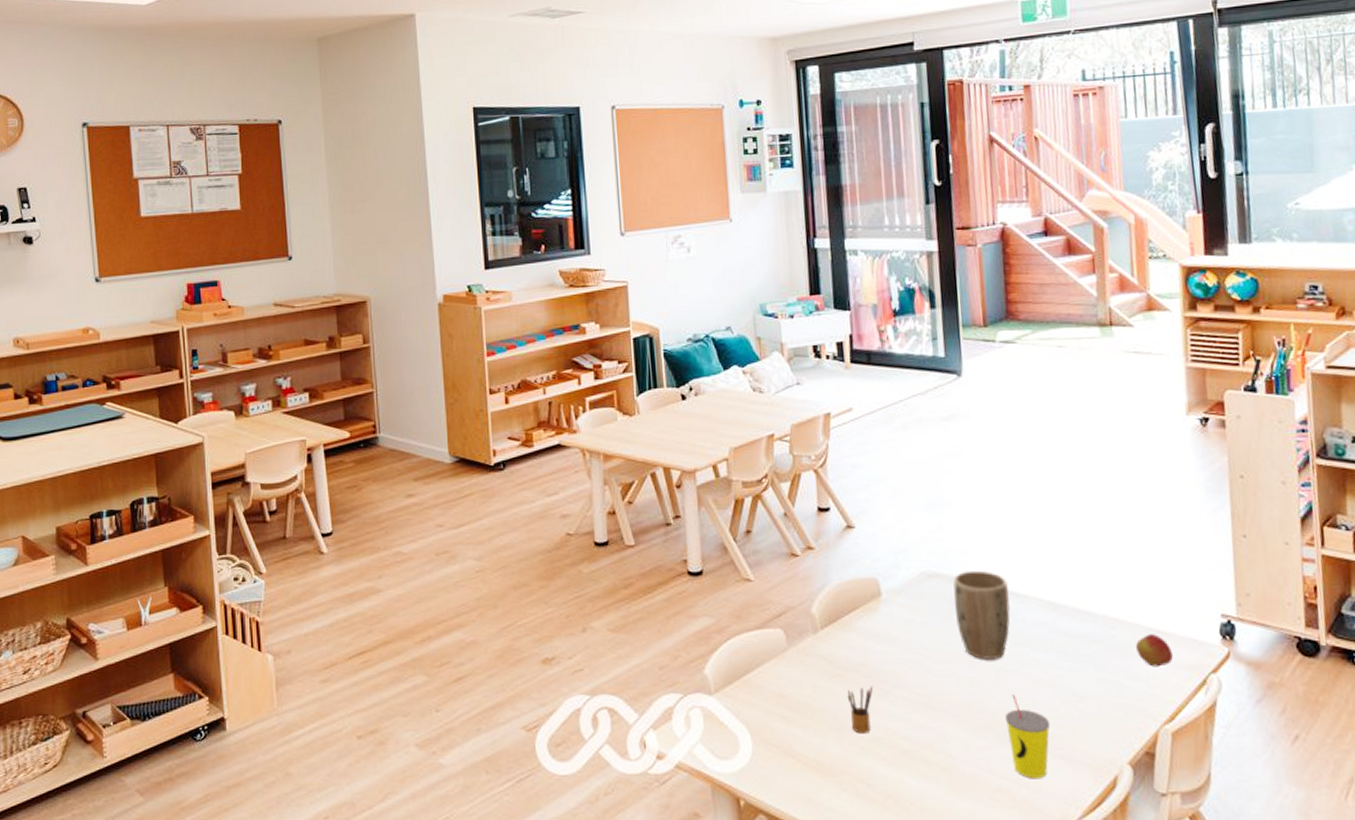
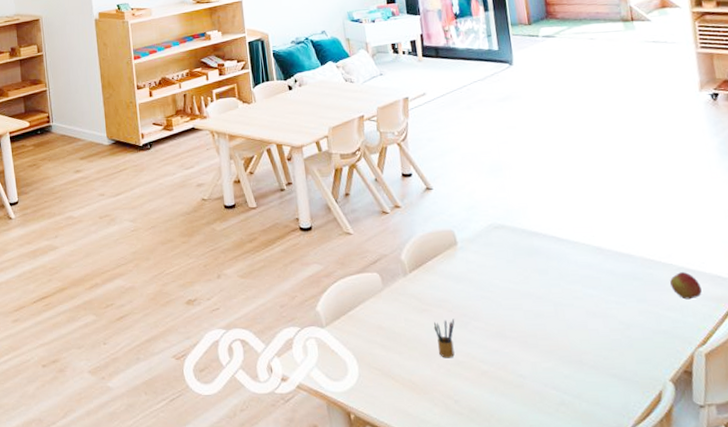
plant pot: present [953,570,1011,659] -> none [515,222,564,295]
straw: present [1004,695,1051,778] -> none [564,324,603,393]

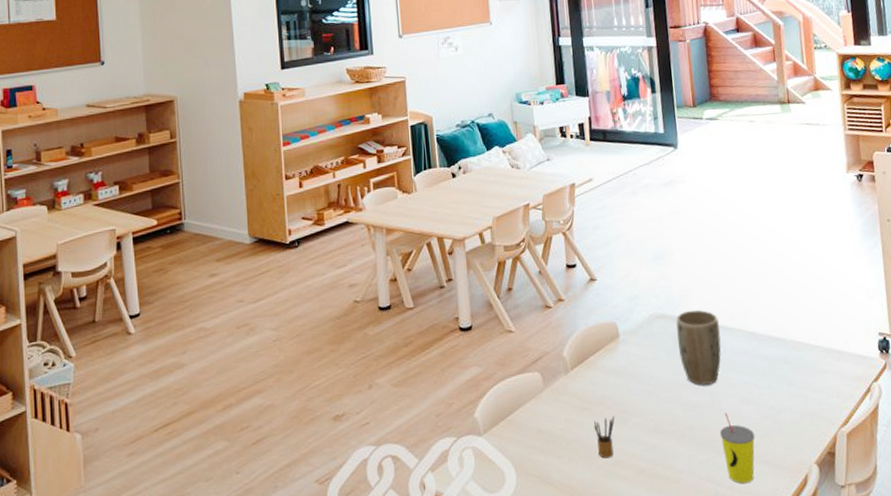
plant pot: none [515,222,564,295] -> present [676,309,721,385]
straw: none [564,324,603,393] -> present [719,413,755,483]
apple: present [670,272,702,300] -> none [817,353,845,381]

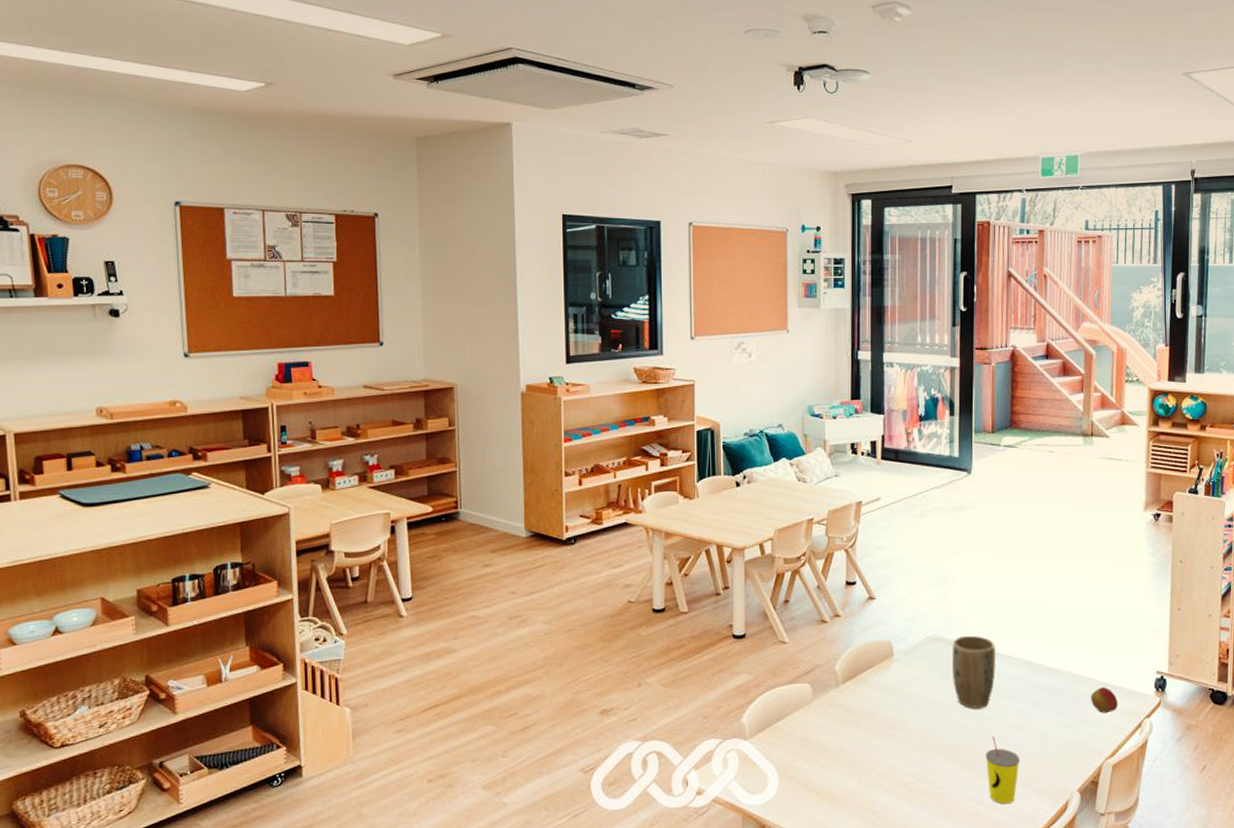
pencil box: present [594,415,615,459] -> none [860,731,882,770]
apple: none [817,353,845,381] -> present [1091,687,1118,714]

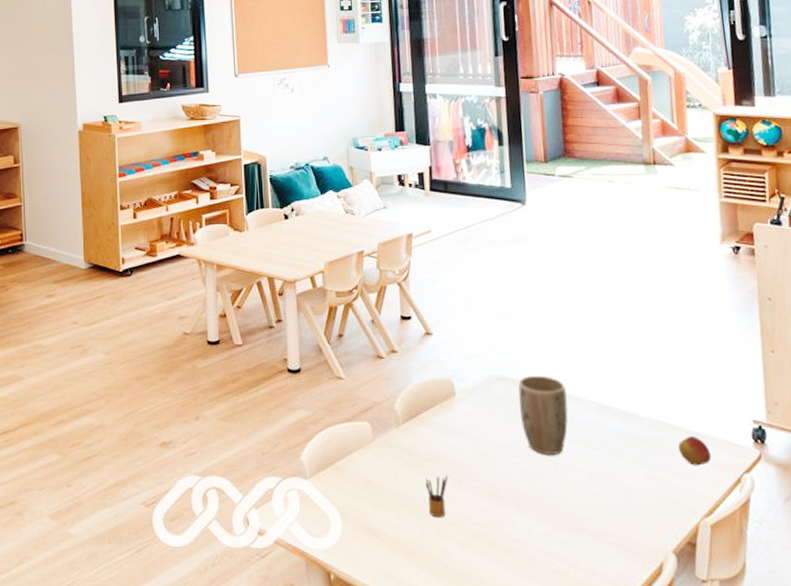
pencil box: none [860,731,882,770] -> present [425,475,449,518]
straw: present [985,737,1020,804] -> none [563,487,604,562]

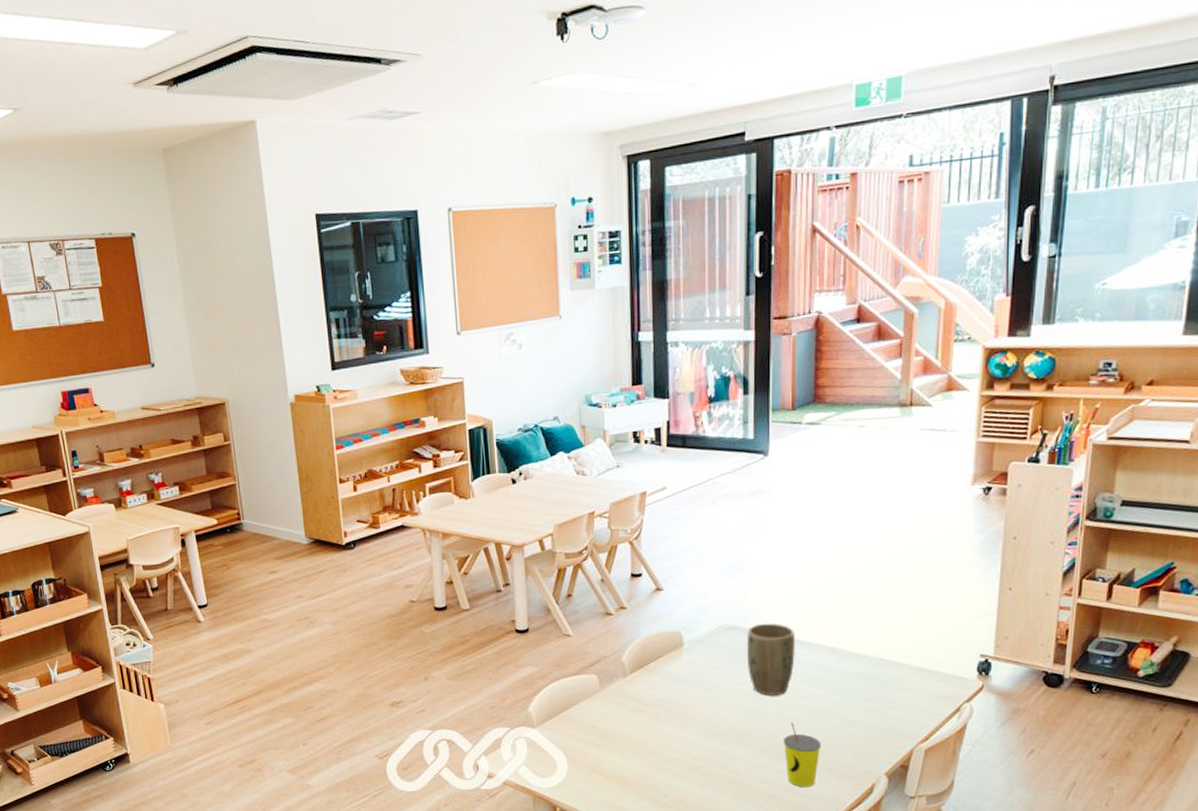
pencil box: present [425,475,449,518] -> none [649,718,673,756]
straw: none [563,487,604,562] -> present [783,723,822,787]
apple: present [678,436,711,466] -> none [902,672,933,699]

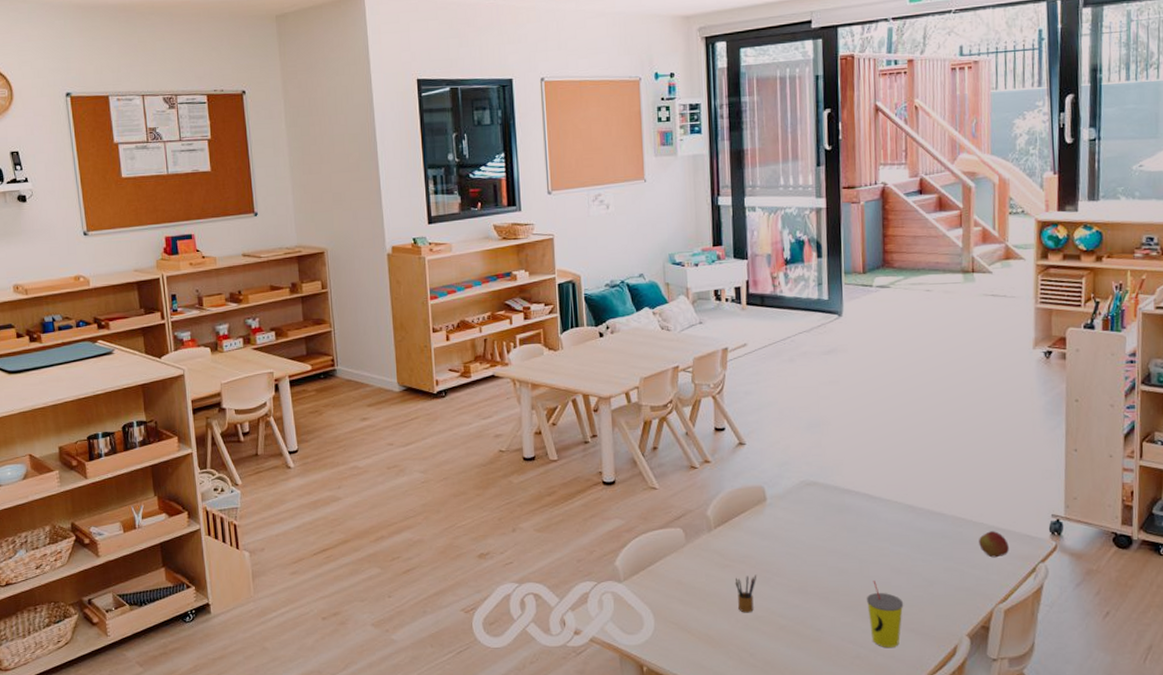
pencil box: none [649,718,673,756] -> present [735,574,757,613]
plant pot: present [747,623,795,695] -> none [828,479,875,552]
apple: none [902,672,933,699] -> present [979,531,1009,558]

